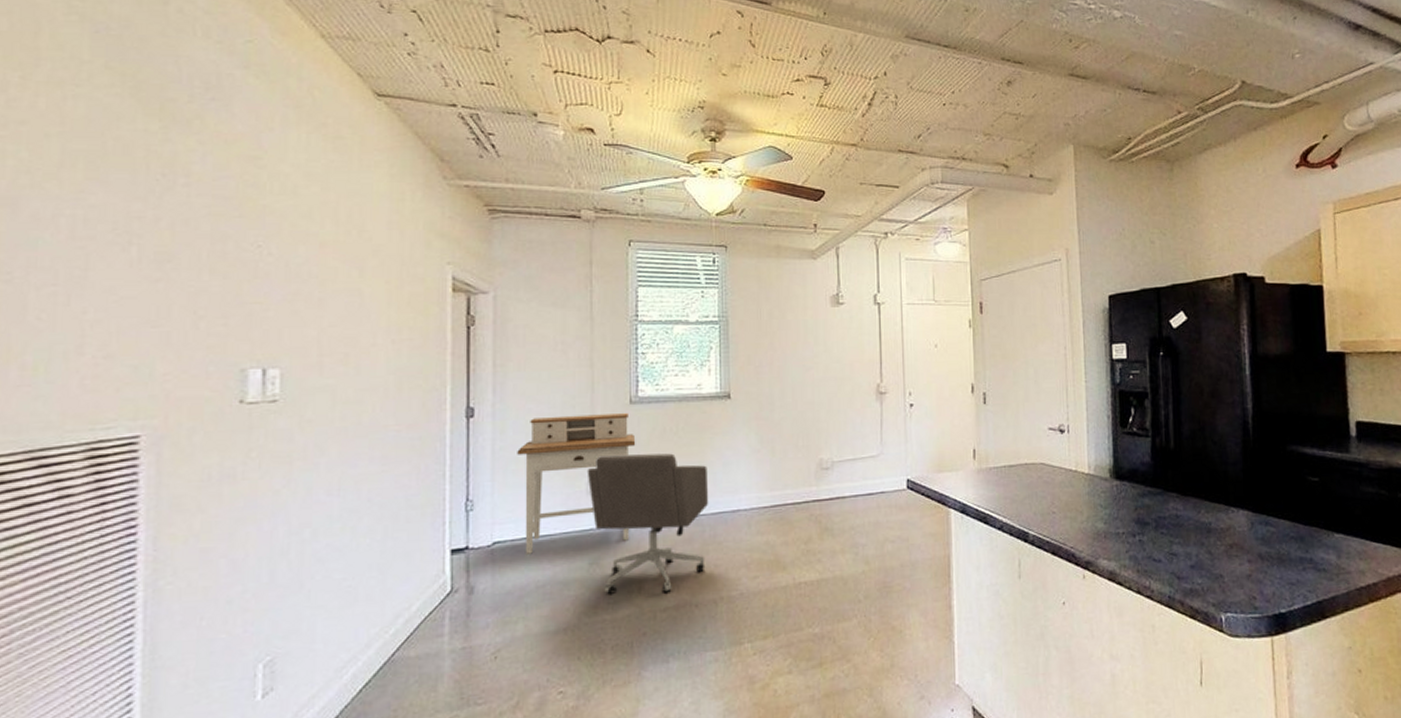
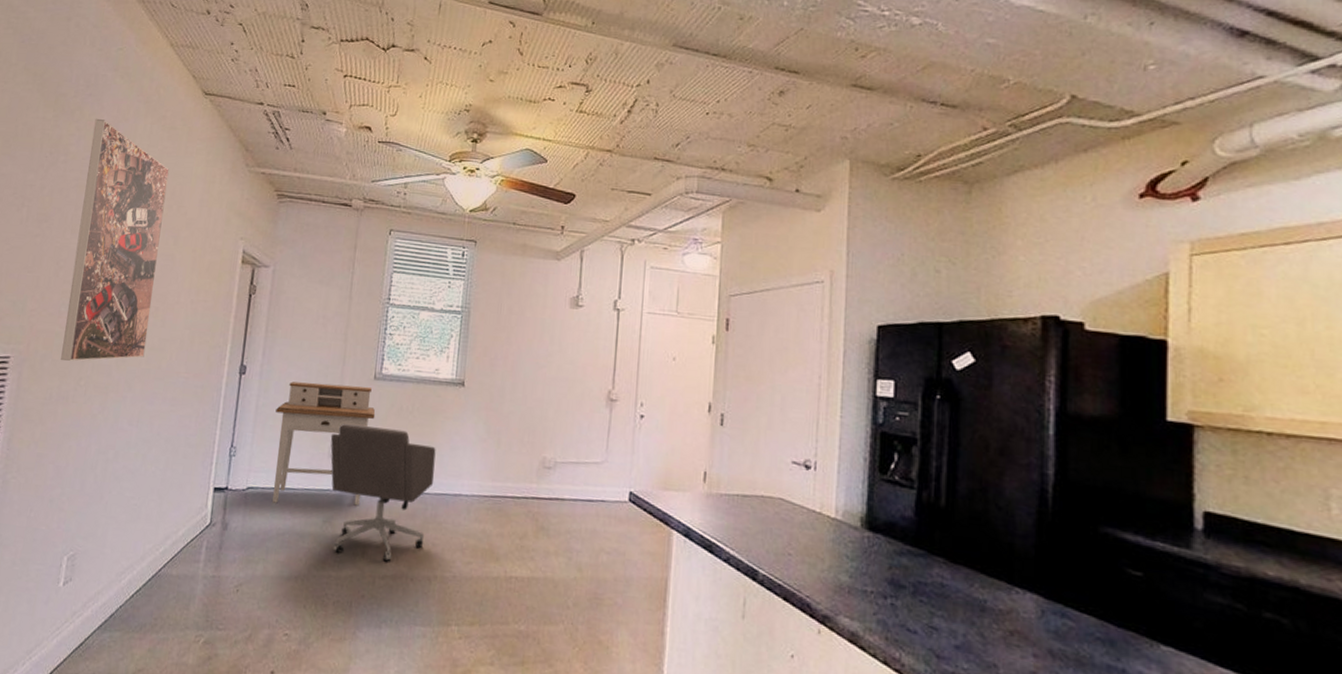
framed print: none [218,128,340,432] -> present [61,118,169,361]

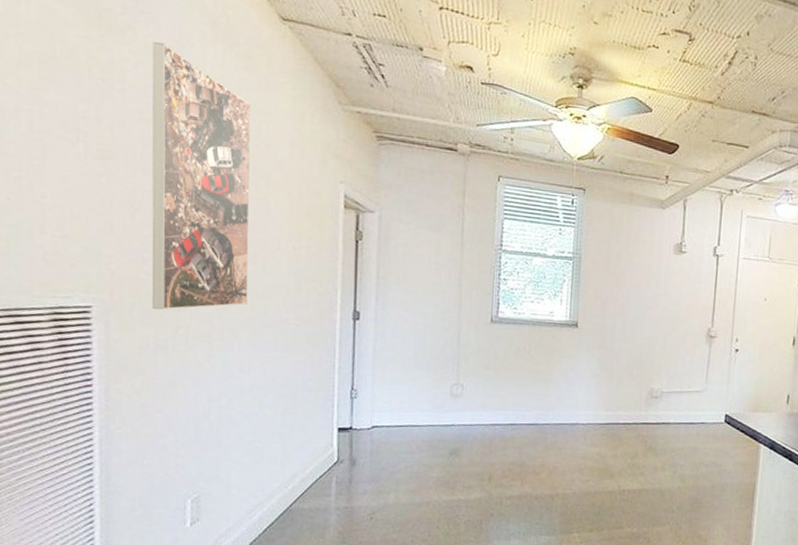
desk: present [272,381,376,506] -> none [394,326,494,439]
office chair: present [330,423,436,562] -> none [451,364,553,485]

